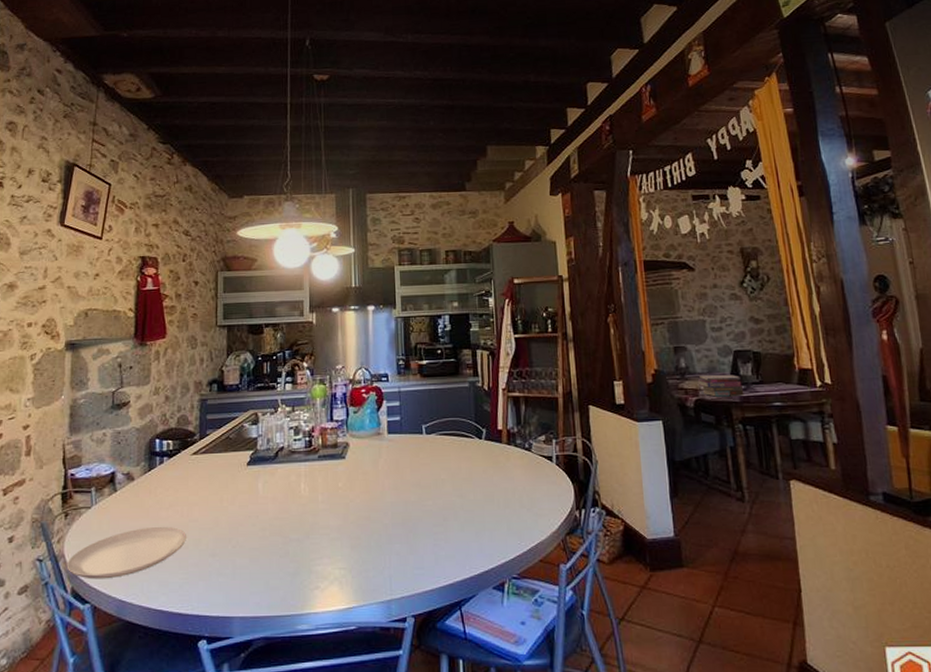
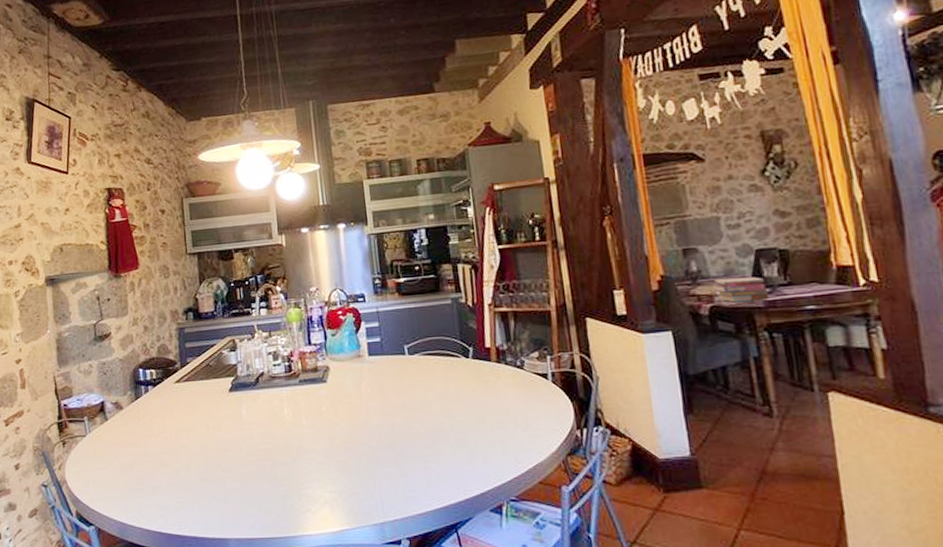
plate: present [66,526,186,580] -> none [69,452,177,503]

